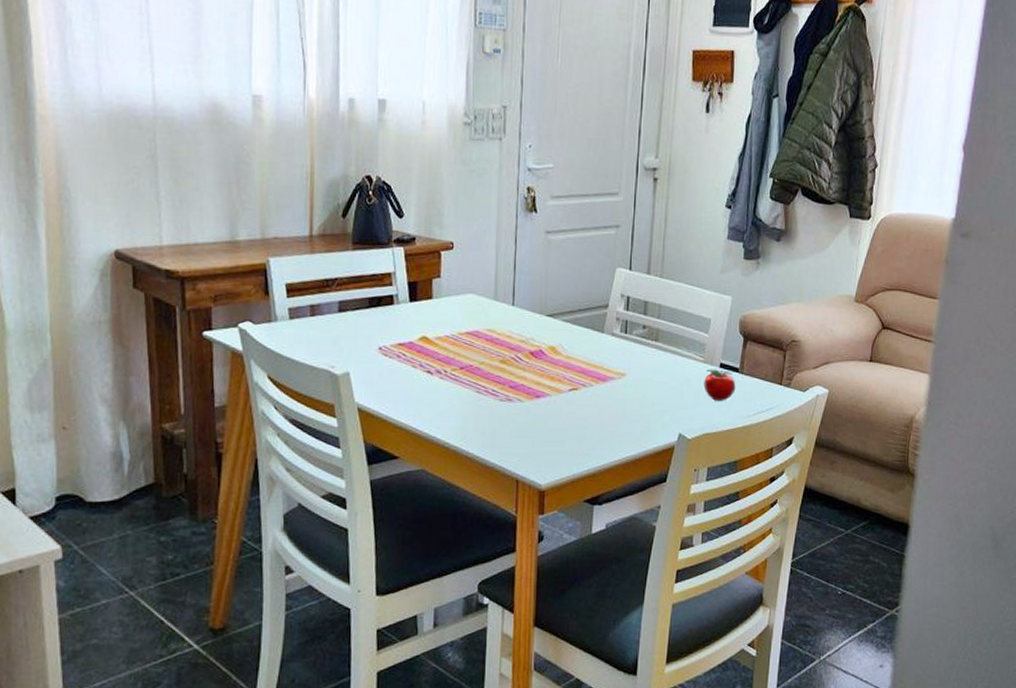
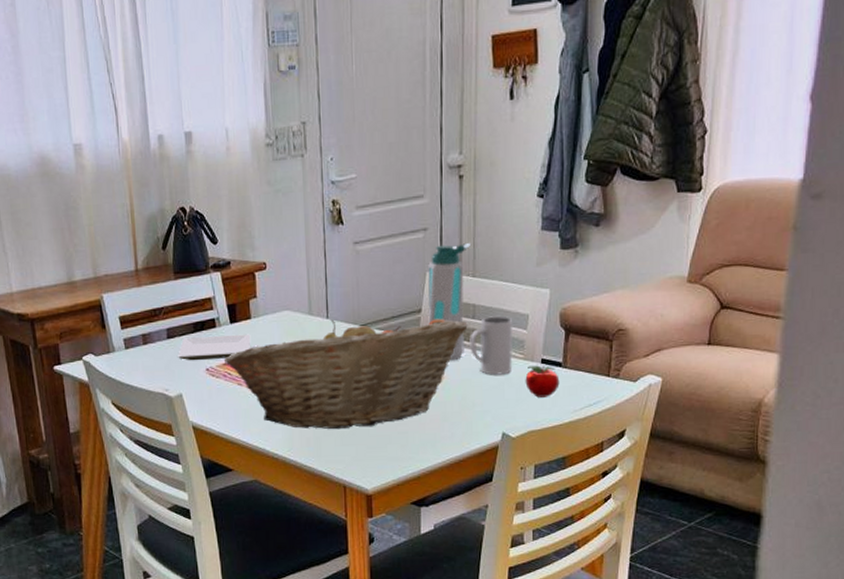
plate: none [348,313,431,338] -> present [178,334,251,360]
fruit basket: none [400,307,653,421] -> present [225,318,468,430]
water bottle: none [614,243,660,359] -> present [428,243,470,361]
mug: none [652,317,696,376] -> present [468,315,513,375]

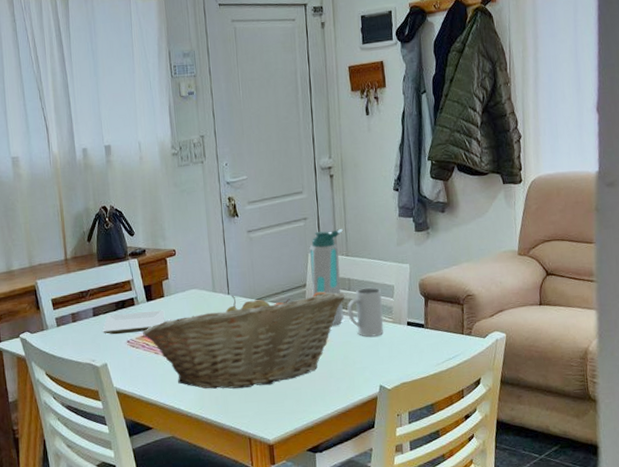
apple: present [525,365,560,397] -> none [395,327,424,354]

